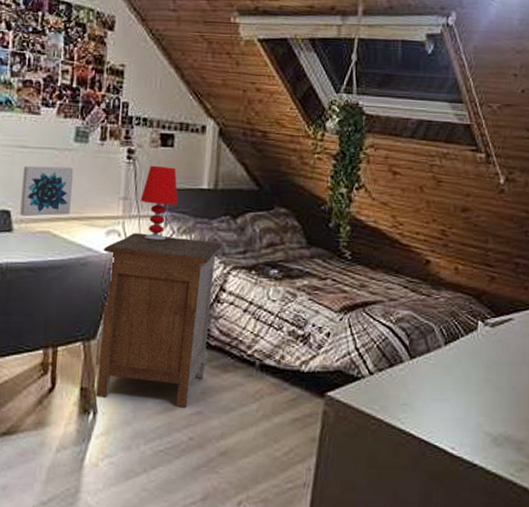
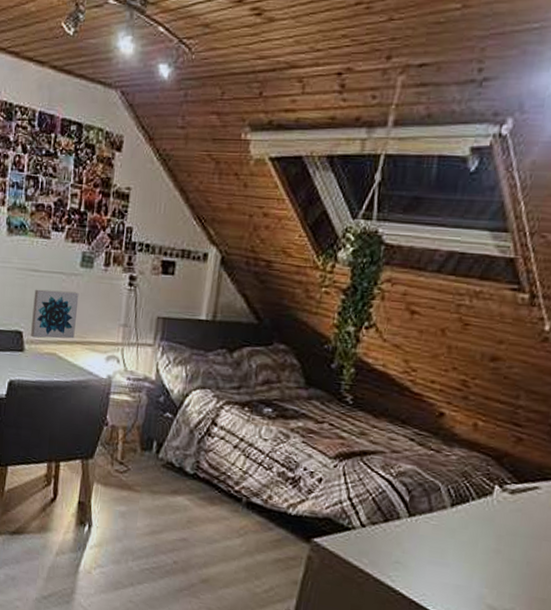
nightstand: present [95,233,222,408] -> none [91,360,216,533]
table lamp: present [140,165,178,240] -> none [139,293,176,370]

